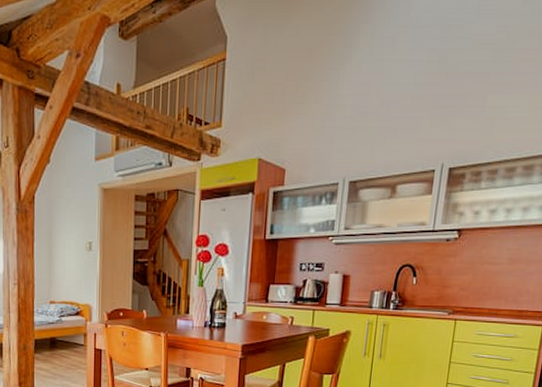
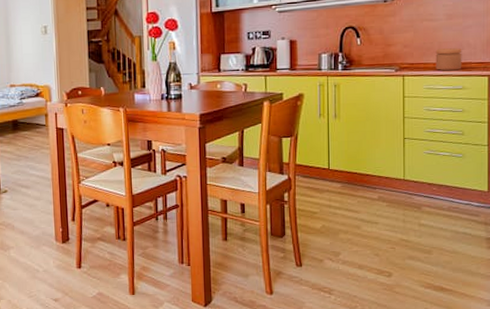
jar: none [490,294,520,318] -> present [435,48,462,71]

